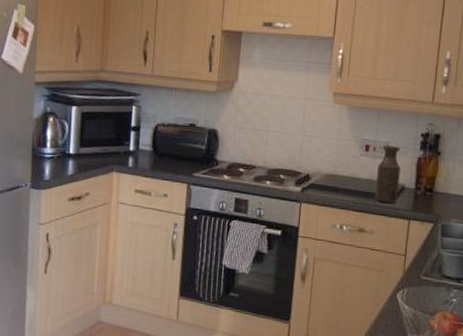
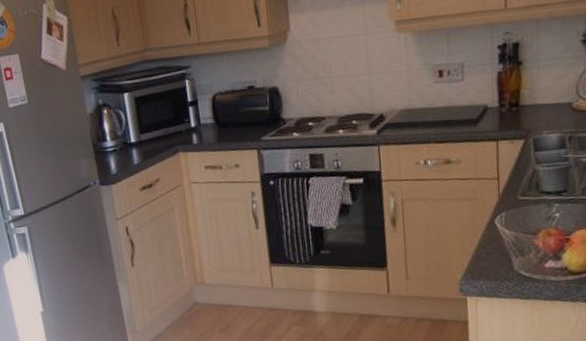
bottle: present [374,145,401,203] -> none [455,65,482,128]

